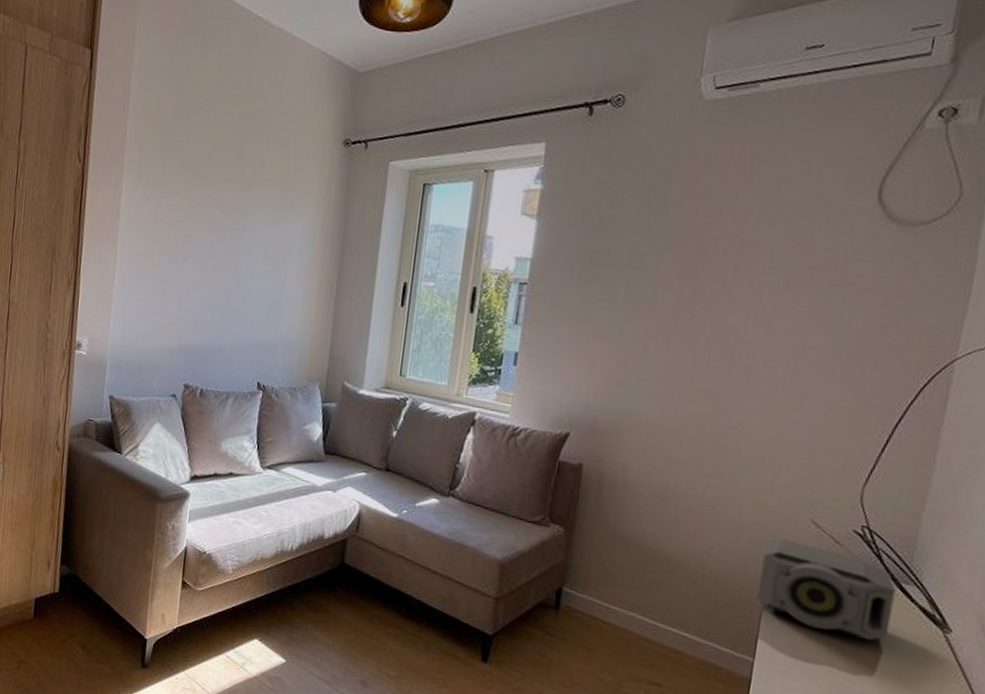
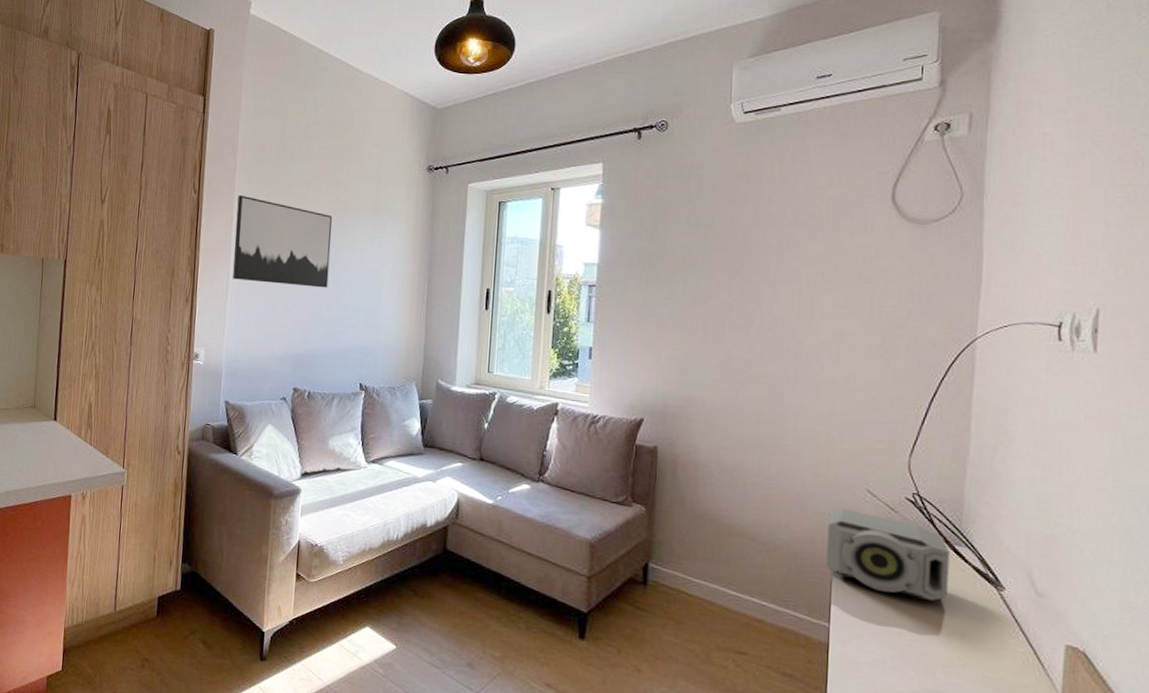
wall art: none [120,166,233,276] -> present [233,195,332,288]

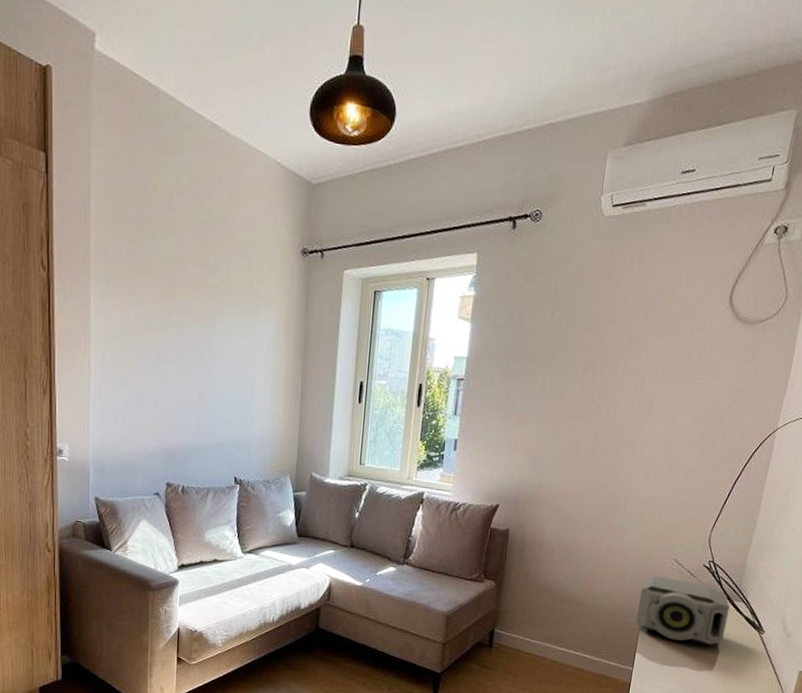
wall art: present [233,195,332,288] -> none [93,274,201,380]

